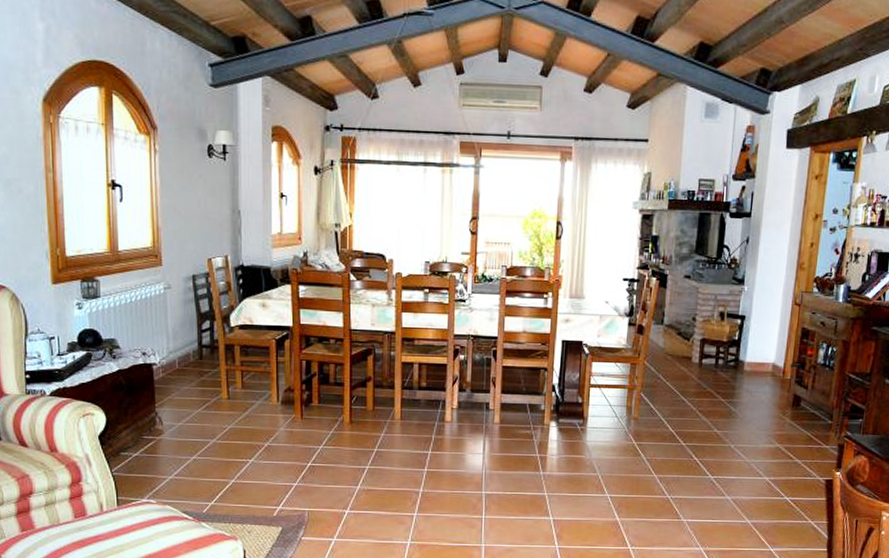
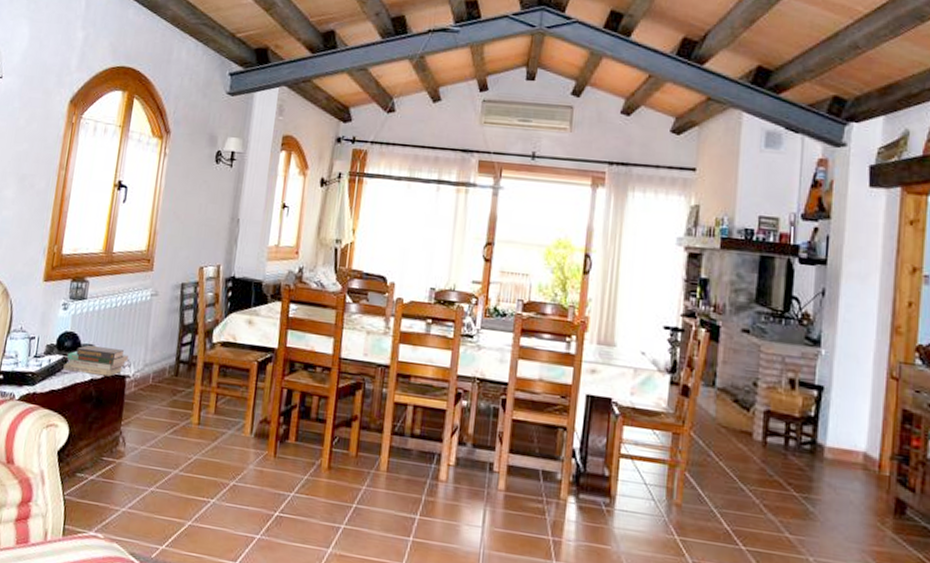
books: none [89,340,152,366] -> present [63,345,128,377]

